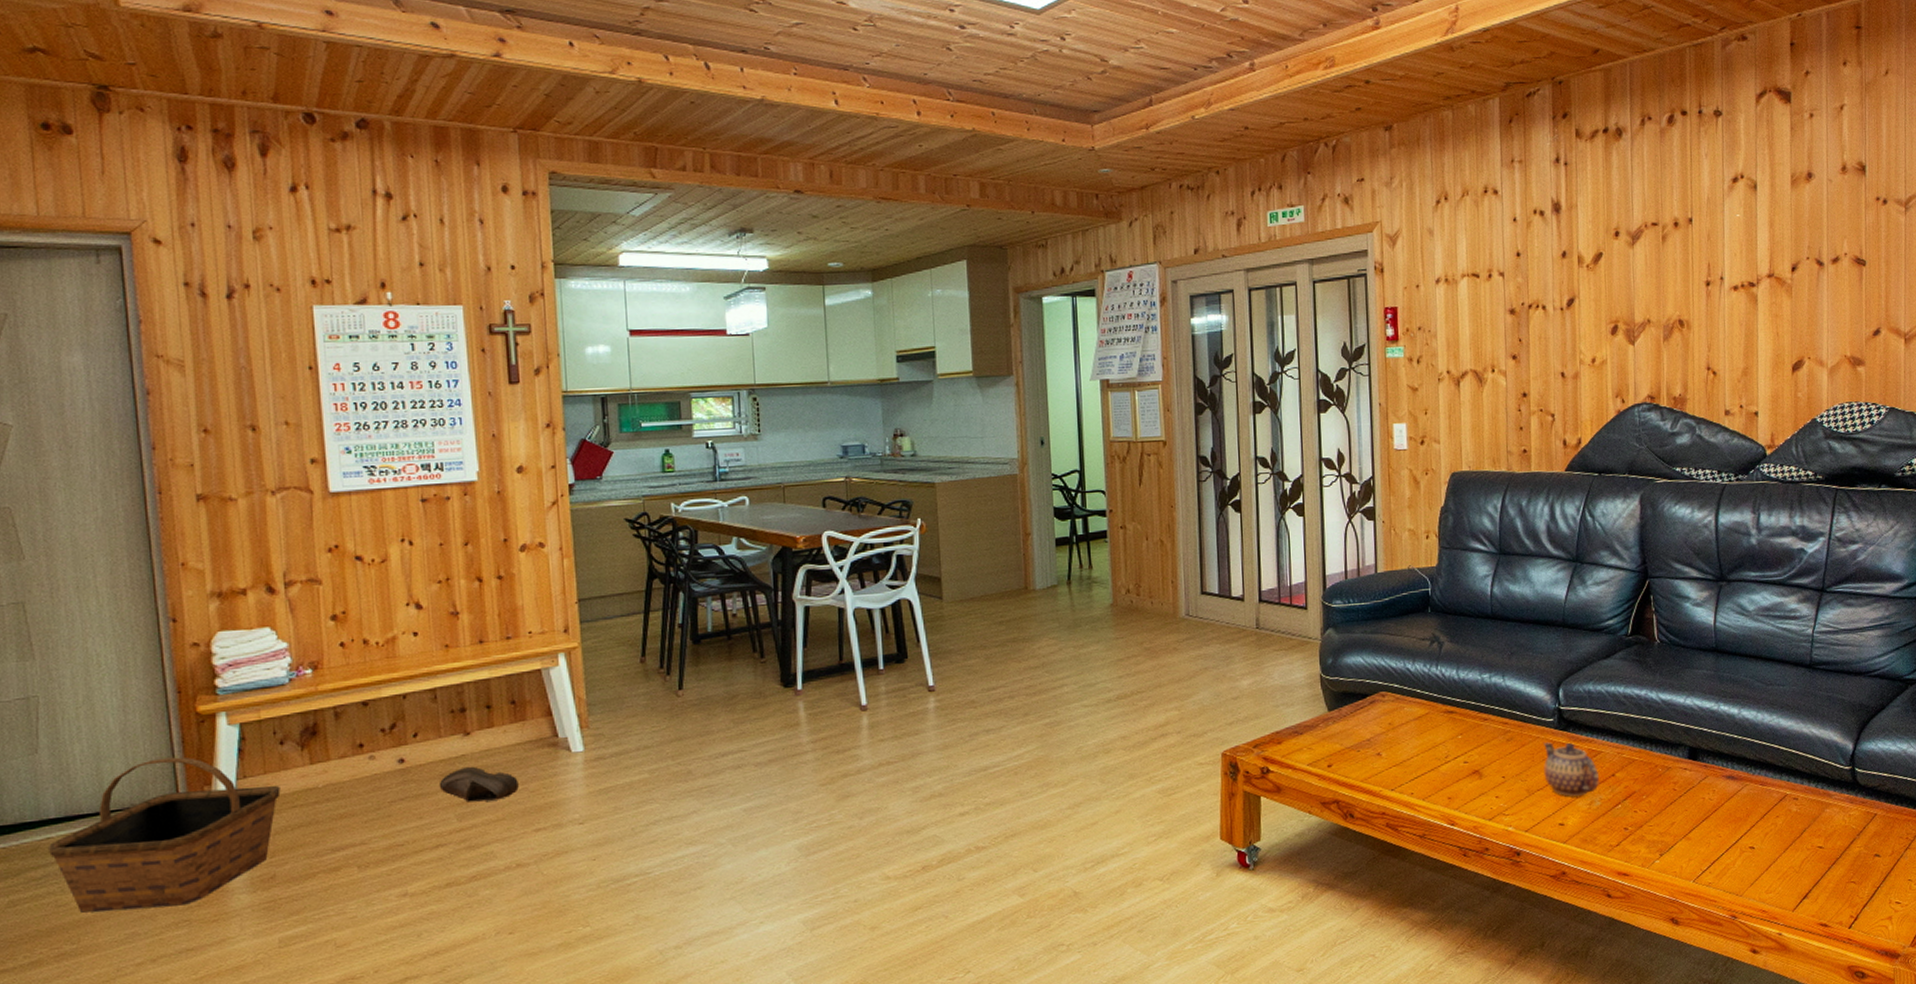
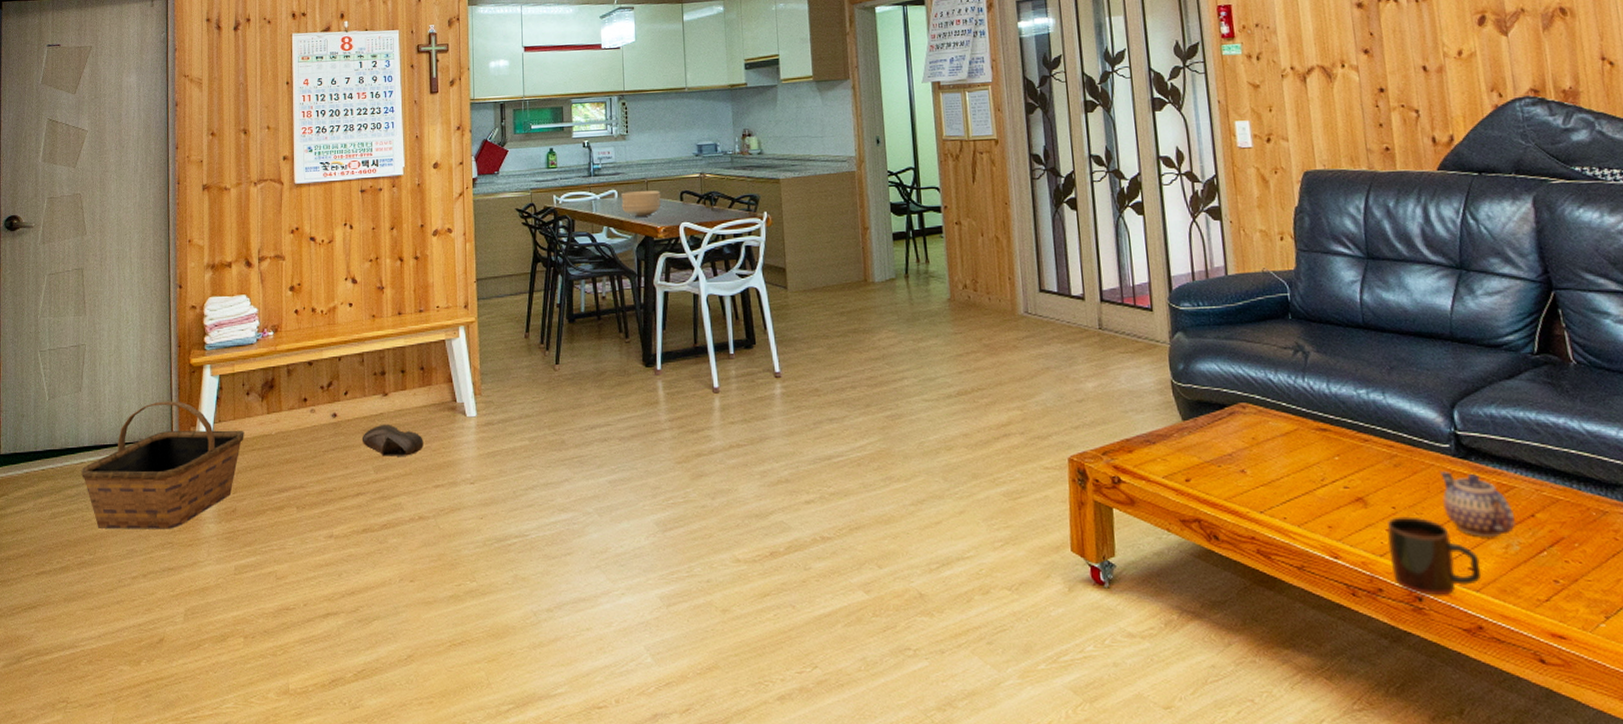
bowl: none [753,496,801,526] -> present [621,190,662,217]
mug: none [1496,783,1569,850] -> present [1387,516,1482,596]

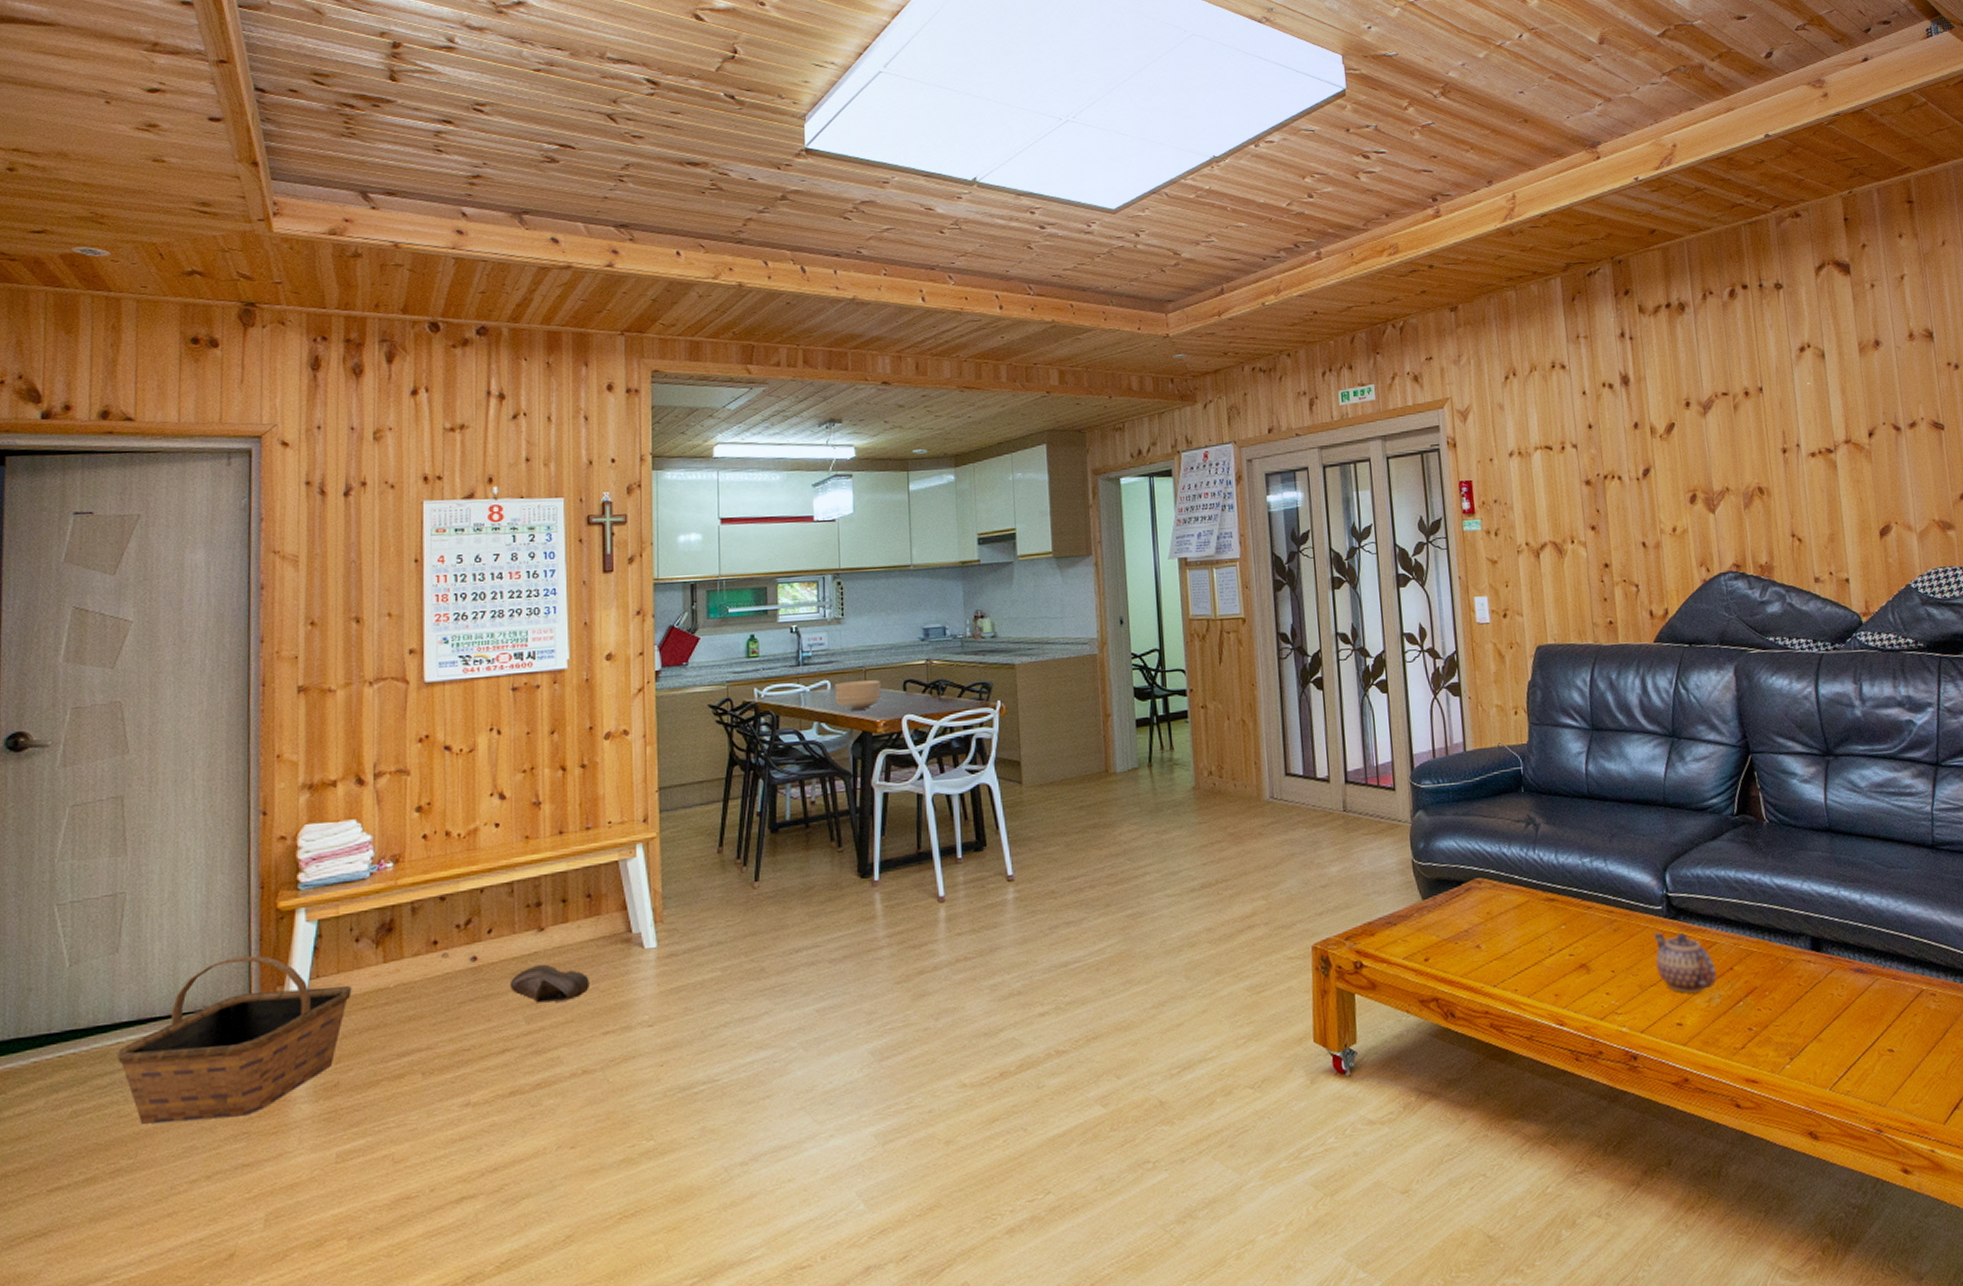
mug: present [1387,516,1482,596] -> none [1607,978,1688,1054]

